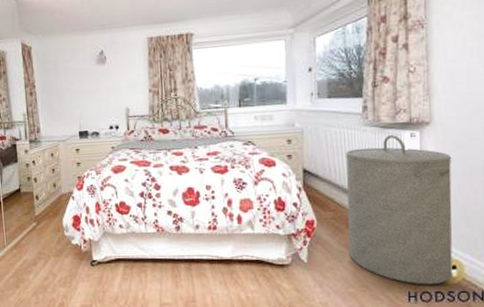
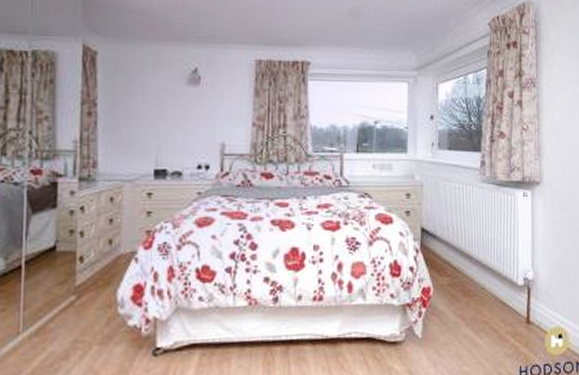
laundry hamper: present [346,134,453,285] -> none [463,193,559,358]

